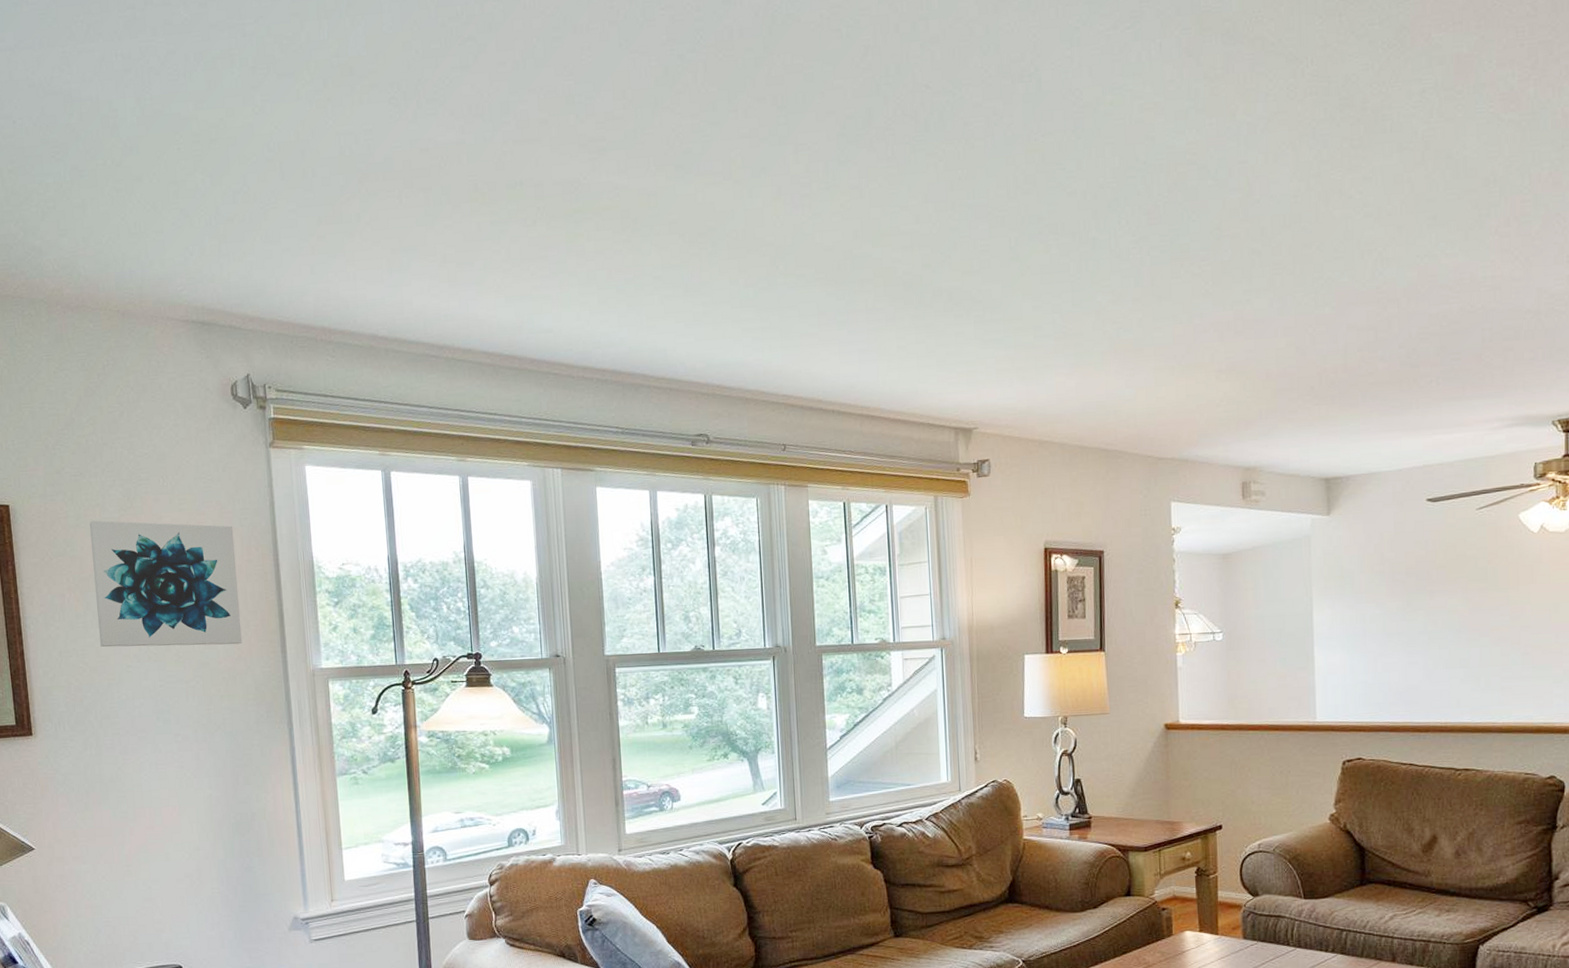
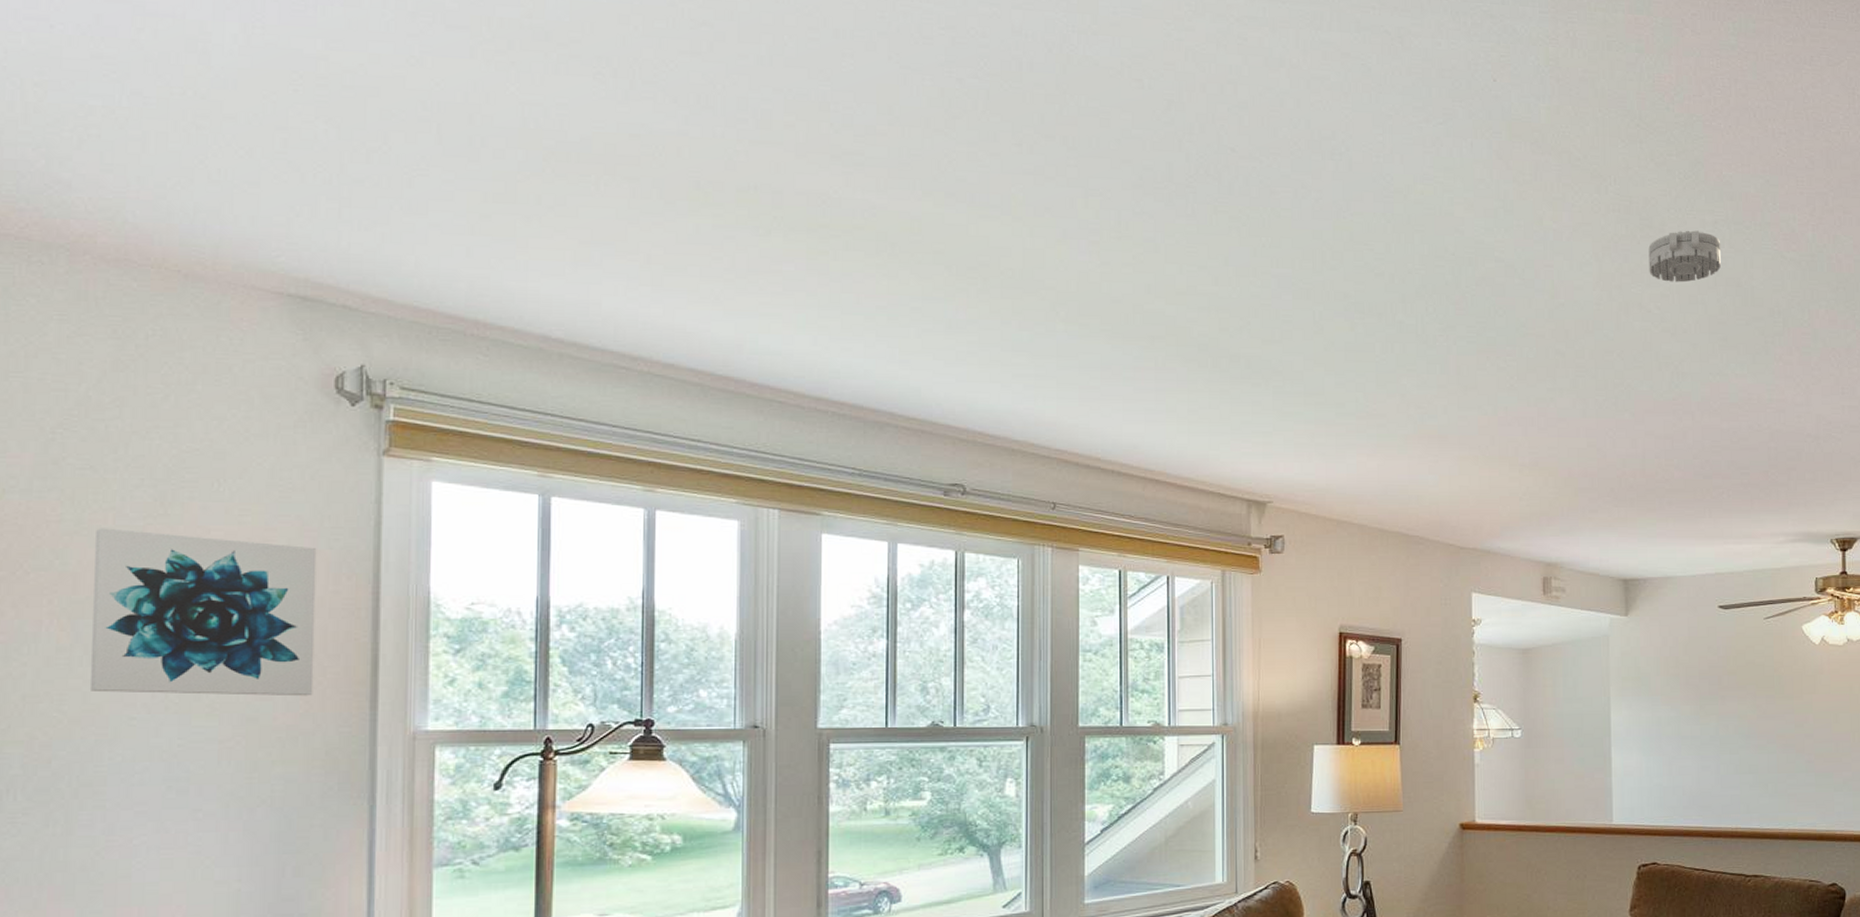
smoke detector: none [1349,103,1430,164] -> present [1648,230,1722,283]

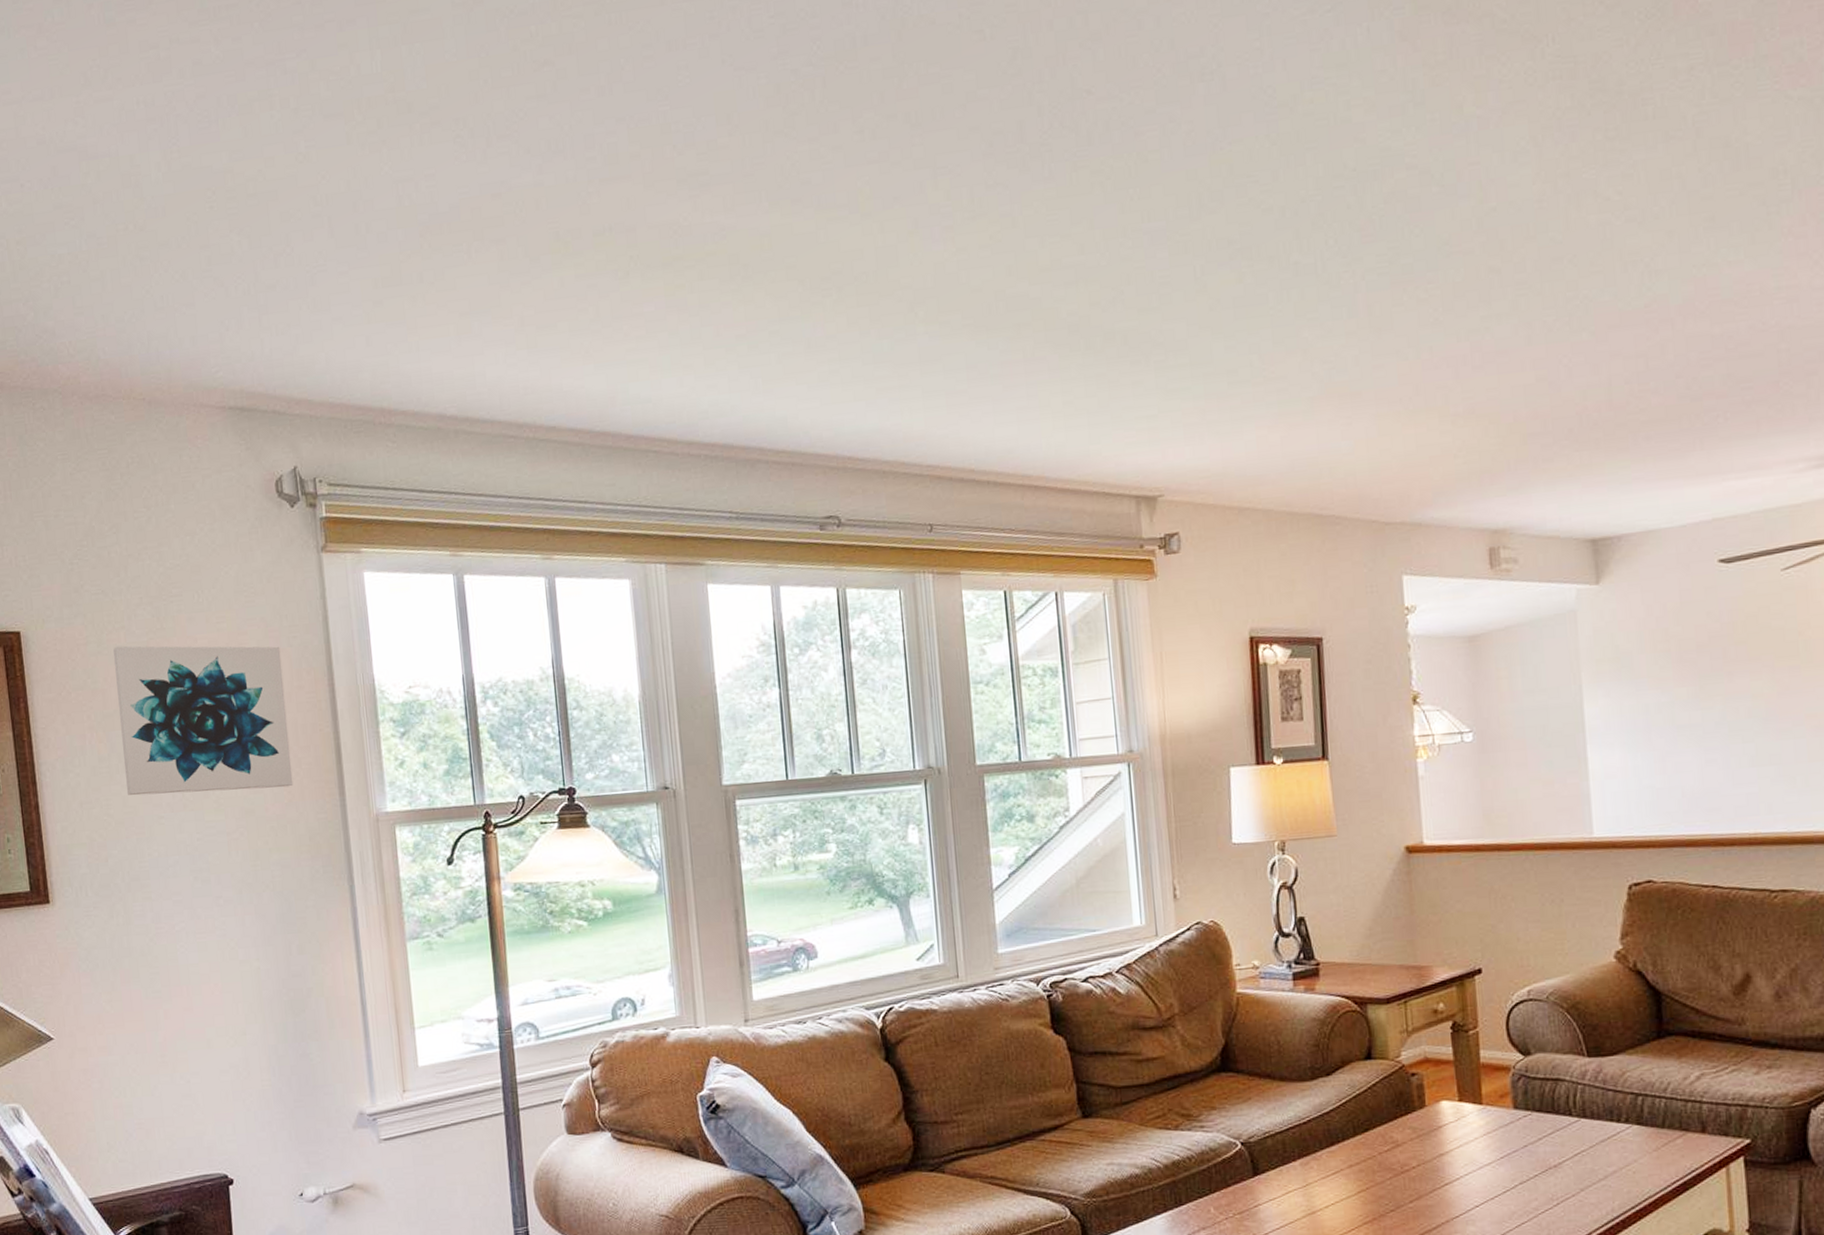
smoke detector: present [1648,230,1722,283] -> none [1602,83,1702,158]

